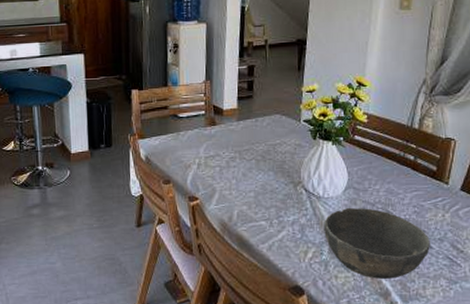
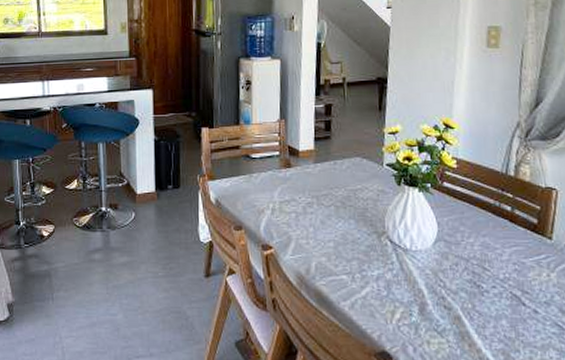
bowl: present [324,207,430,279] -> none [412,262,535,347]

